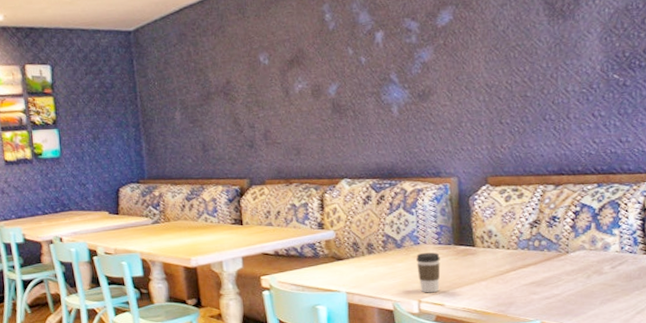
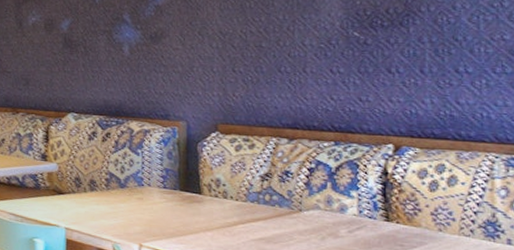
coffee cup: present [416,252,441,293] -> none [140,195,164,238]

